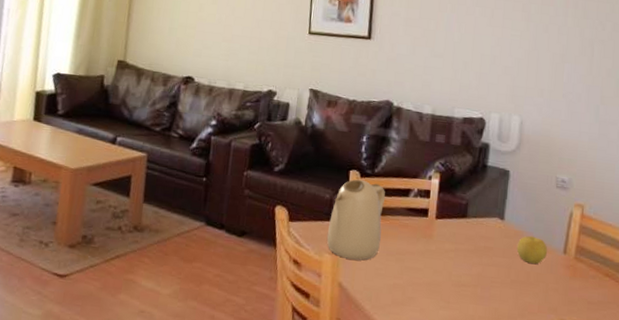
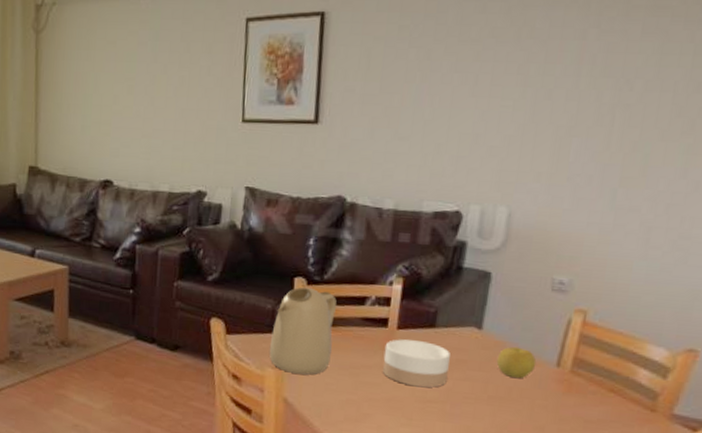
bowl: none [423,228,479,273] -> present [382,339,450,388]

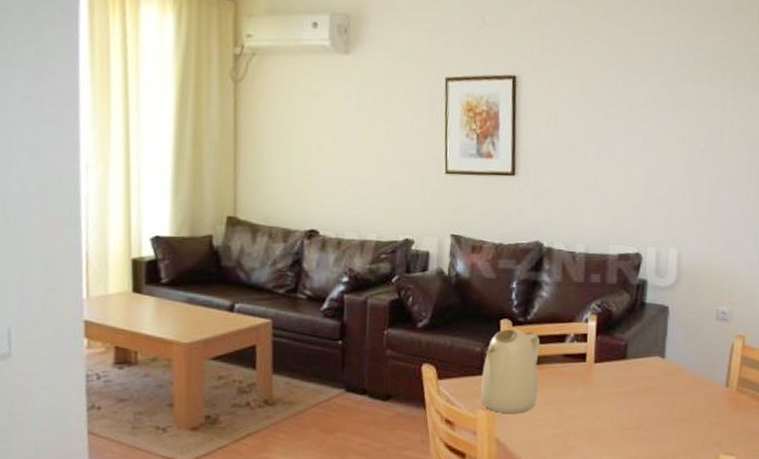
bowl: present [382,339,450,388] -> none [583,372,641,416]
fruit: present [496,346,537,379] -> none [678,371,710,400]

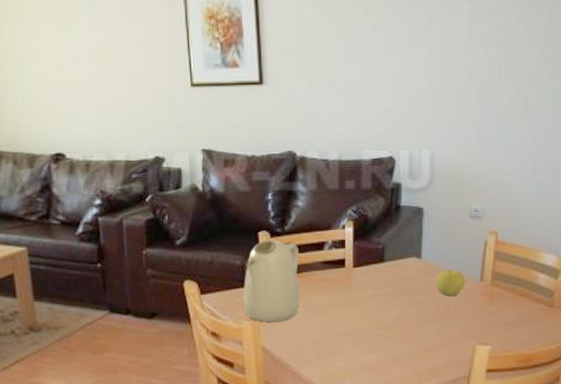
fruit: none [678,371,710,400] -> present [435,269,466,297]

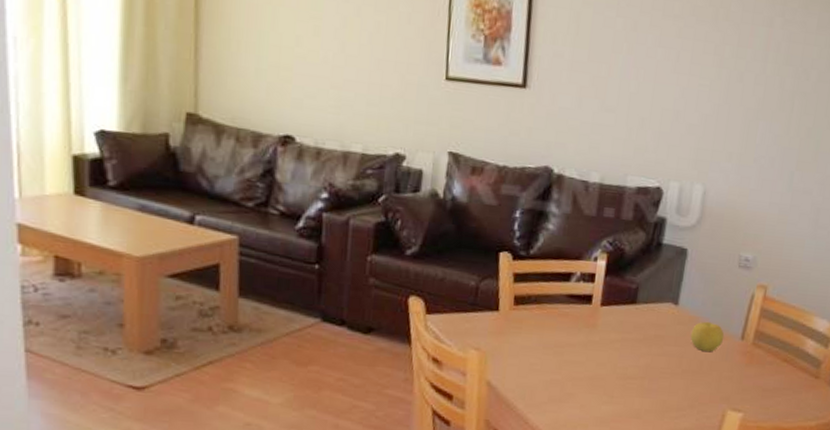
kettle: present [243,239,299,322] -> none [472,262,542,356]

